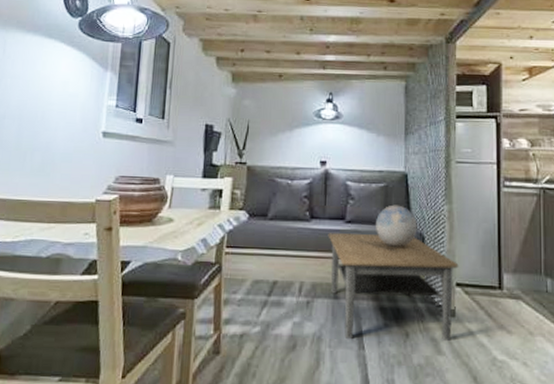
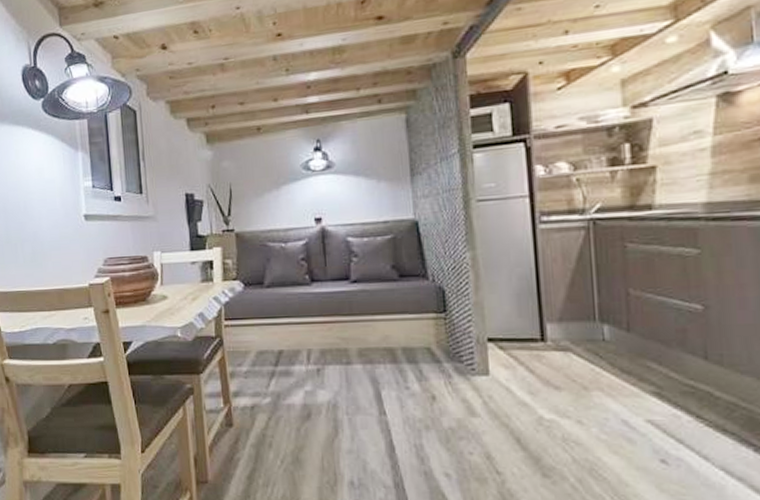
coffee table: present [328,233,459,340] -> none [332,291,489,406]
decorative sphere: present [376,204,417,247] -> none [385,257,436,304]

